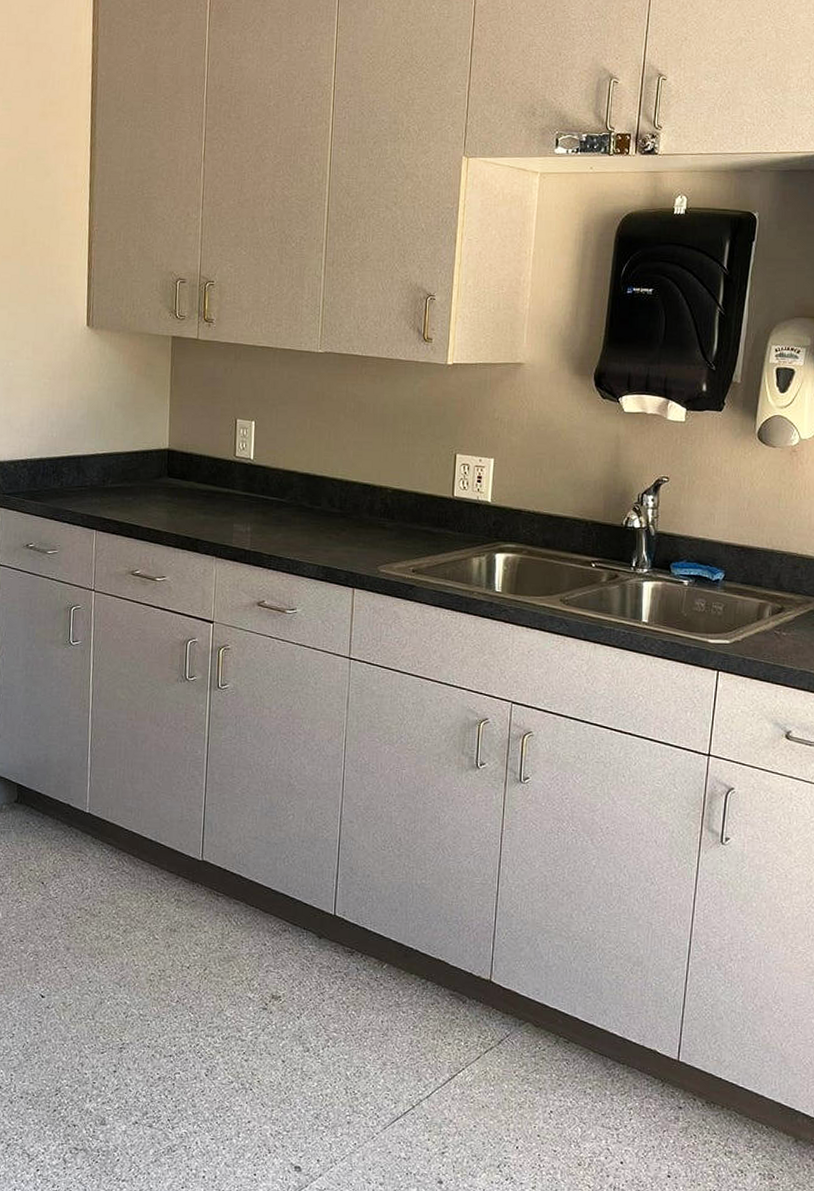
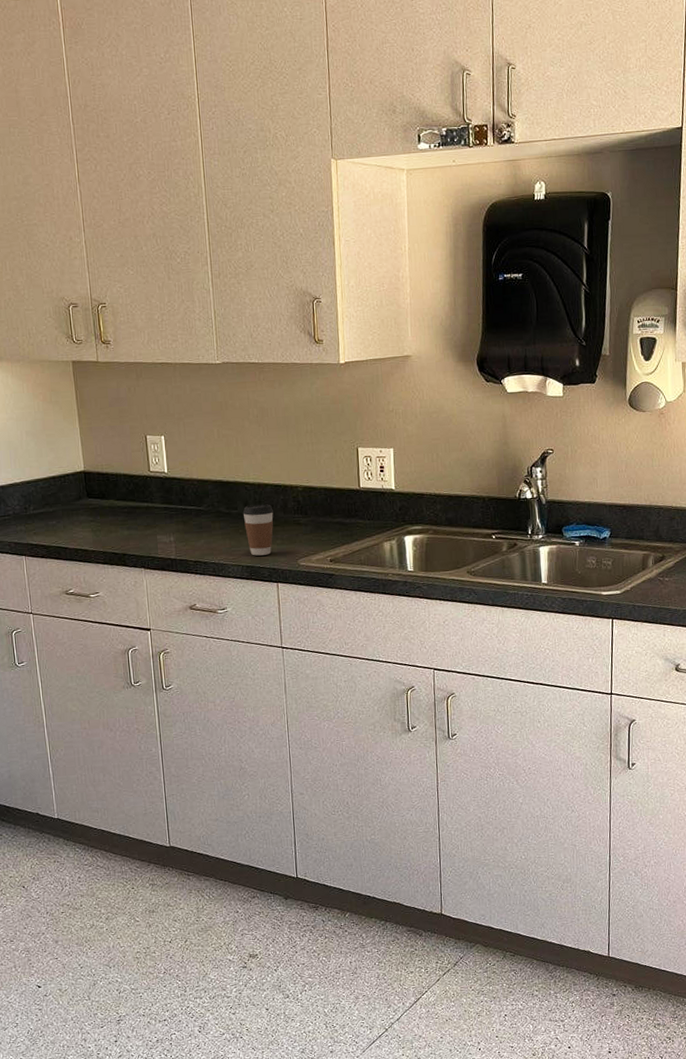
coffee cup: none [326,502,358,557] -> present [242,504,274,556]

